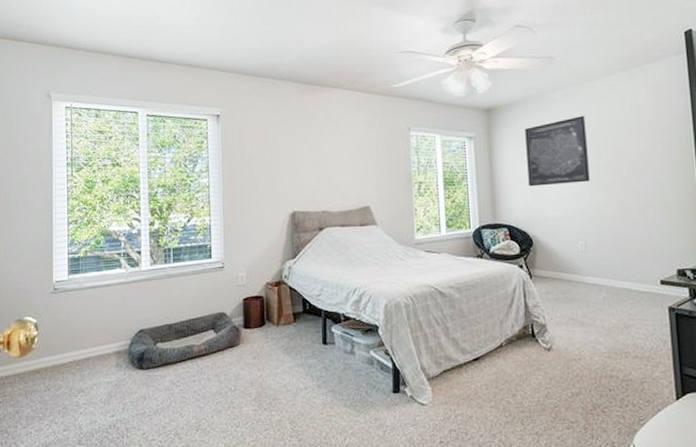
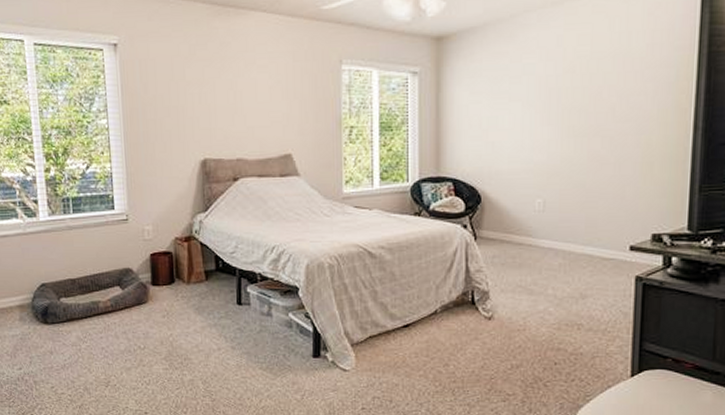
wall art: present [525,115,590,187] -> none [482,45,560,134]

